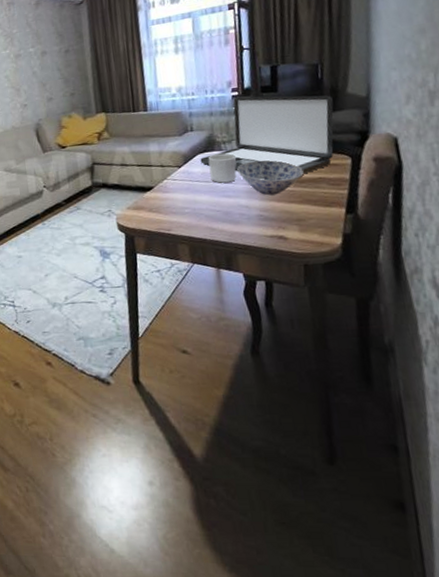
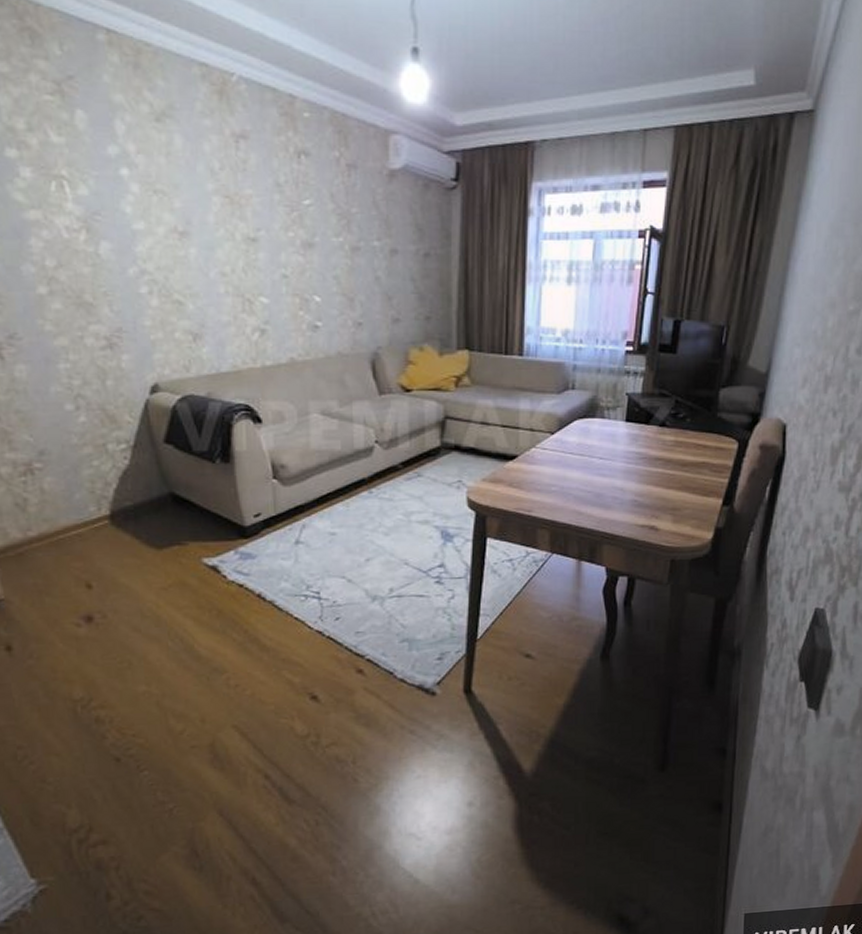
laptop: present [200,95,334,175] -> none [578,354,732,457]
mug: present [208,153,237,183] -> none [586,421,619,458]
bowl: present [237,160,304,196] -> none [618,435,688,478]

